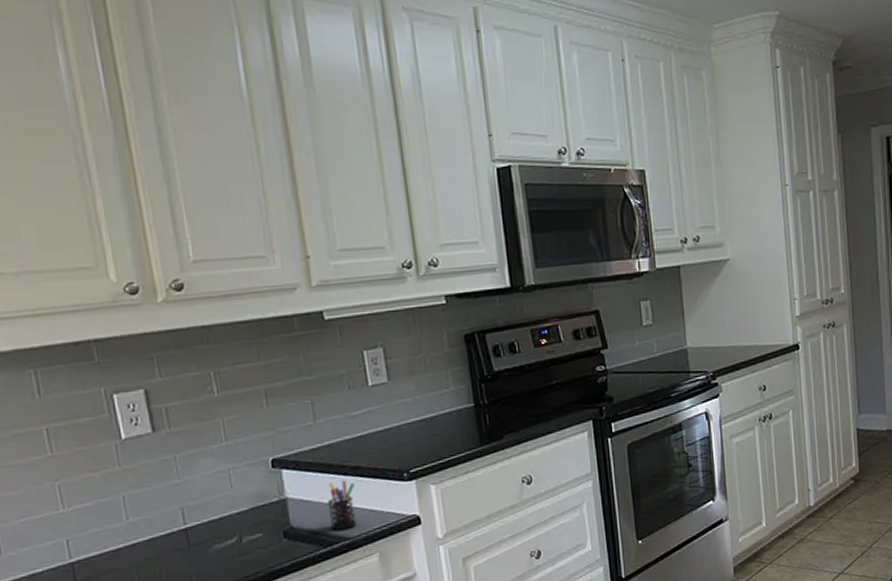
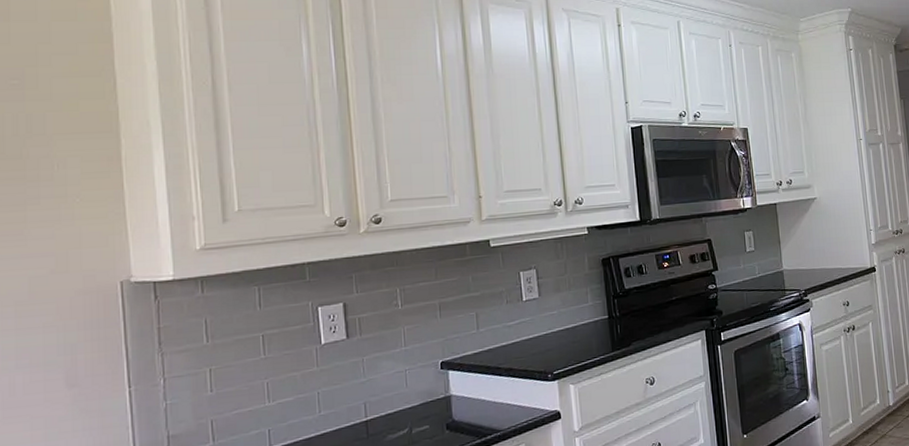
pen holder: present [327,479,356,531] -> none [484,379,508,424]

